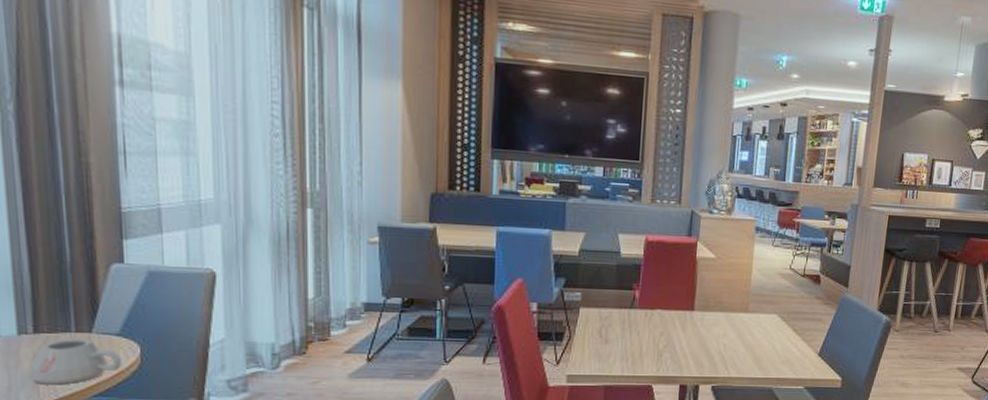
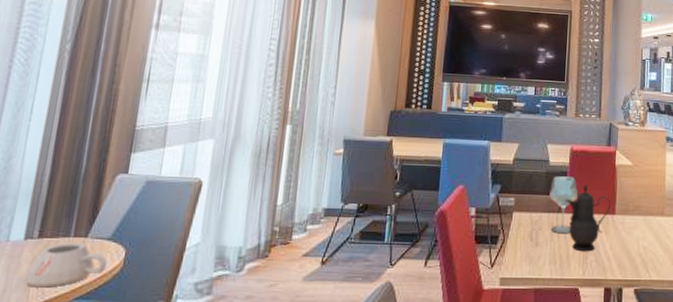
wine glass: none [621,269,654,331] -> present [550,176,579,234]
coffeepot: none [638,279,690,349] -> present [564,185,612,252]

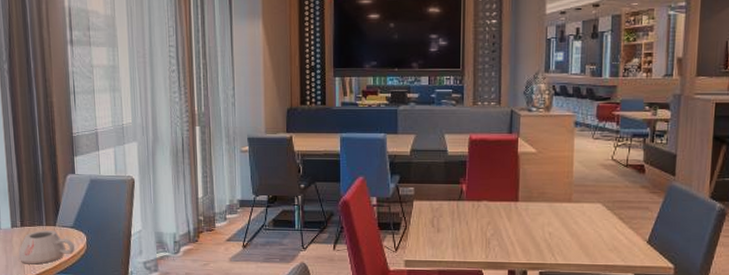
wine glass: present [550,176,579,234] -> none [449,165,479,221]
coffeepot: present [564,185,612,252] -> none [465,173,514,237]

